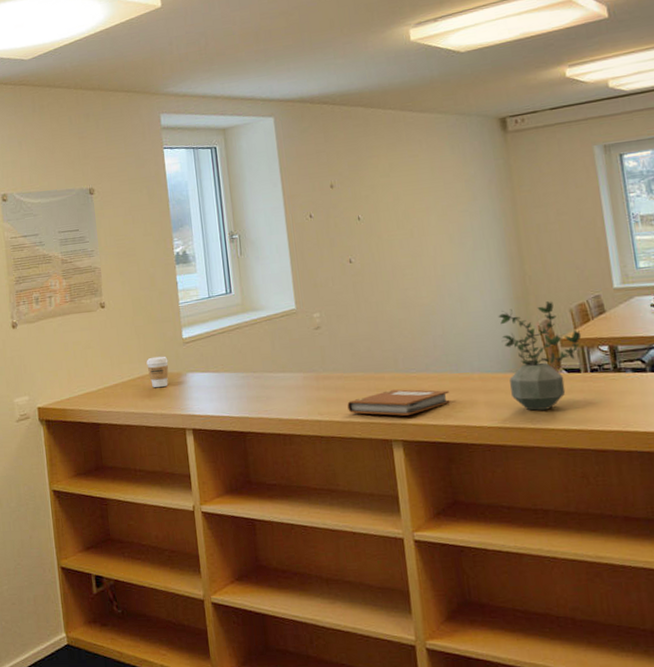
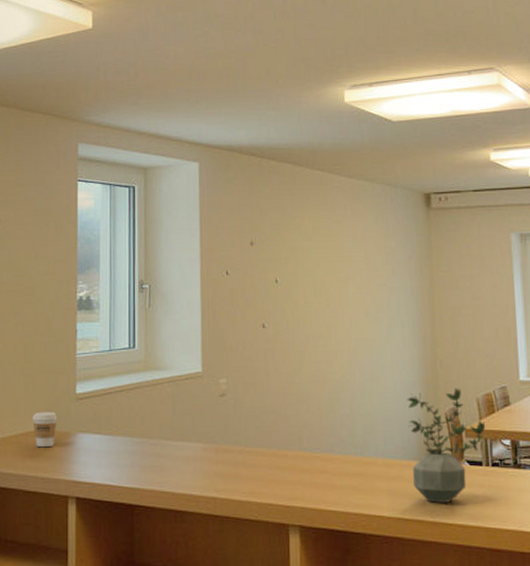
notebook: present [347,389,450,416] -> none [246,470,352,498]

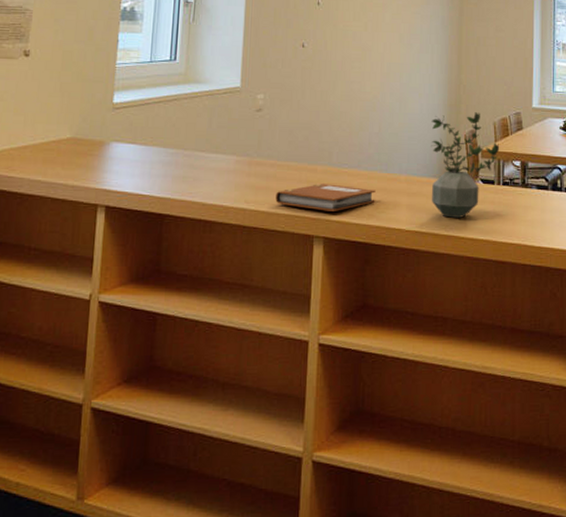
coffee cup: present [32,411,57,448] -> none [66,119,92,156]
notebook: none [246,470,352,498] -> present [275,184,376,211]

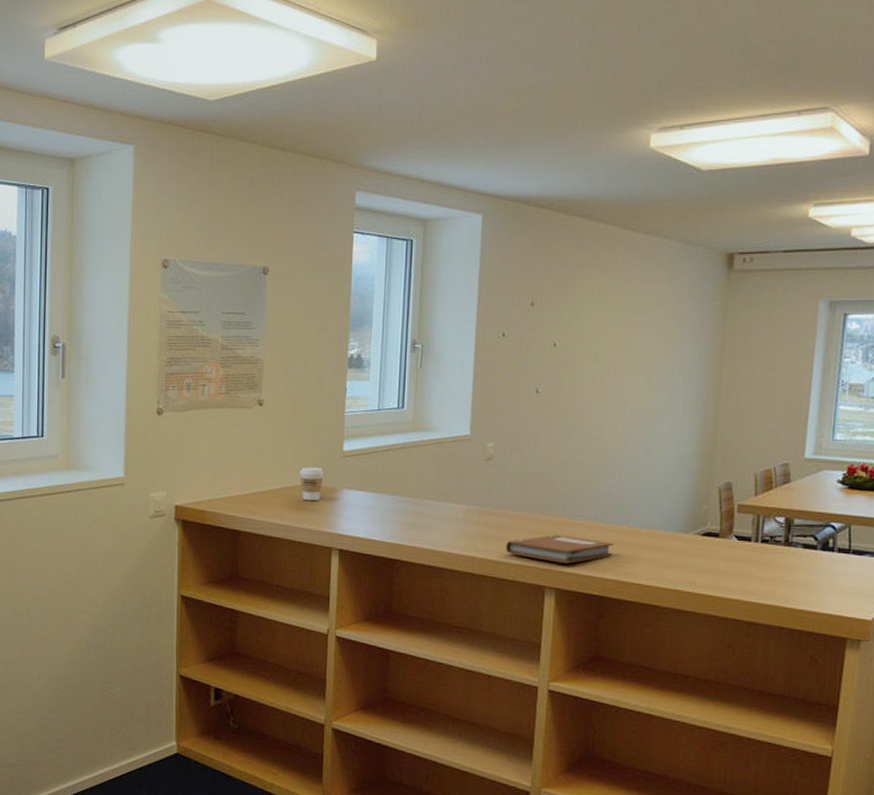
coffee cup: none [66,119,92,156] -> present [300,467,324,501]
potted plant: present [431,112,500,218] -> none [676,463,761,575]

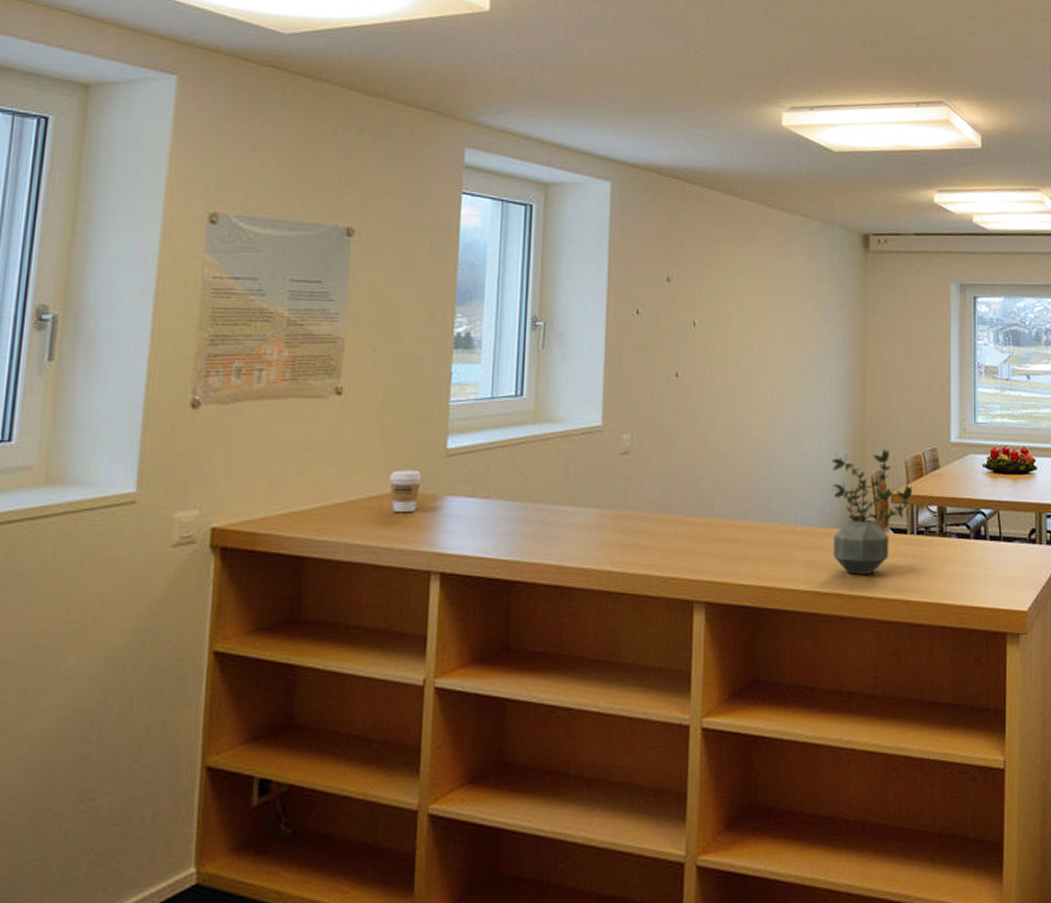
notebook: present [506,535,613,563] -> none [647,539,767,571]
potted plant: none [676,463,761,575] -> present [831,449,913,575]

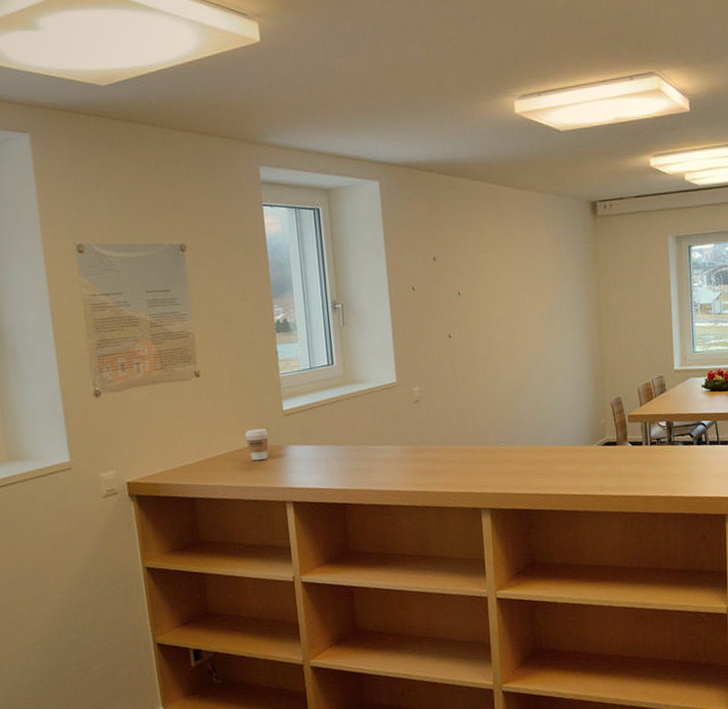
potted plant: present [831,449,913,575] -> none [578,380,646,480]

